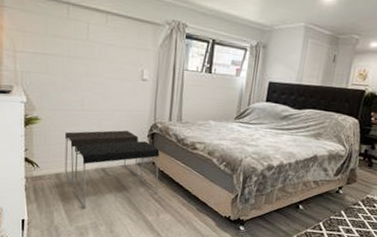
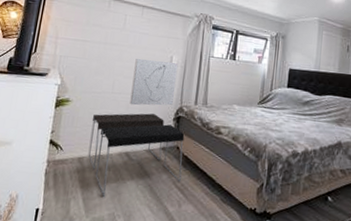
wall art: none [101,73,150,123] -> present [130,59,179,106]

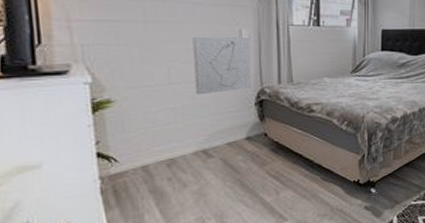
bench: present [88,113,185,197] -> none [150,101,275,203]

